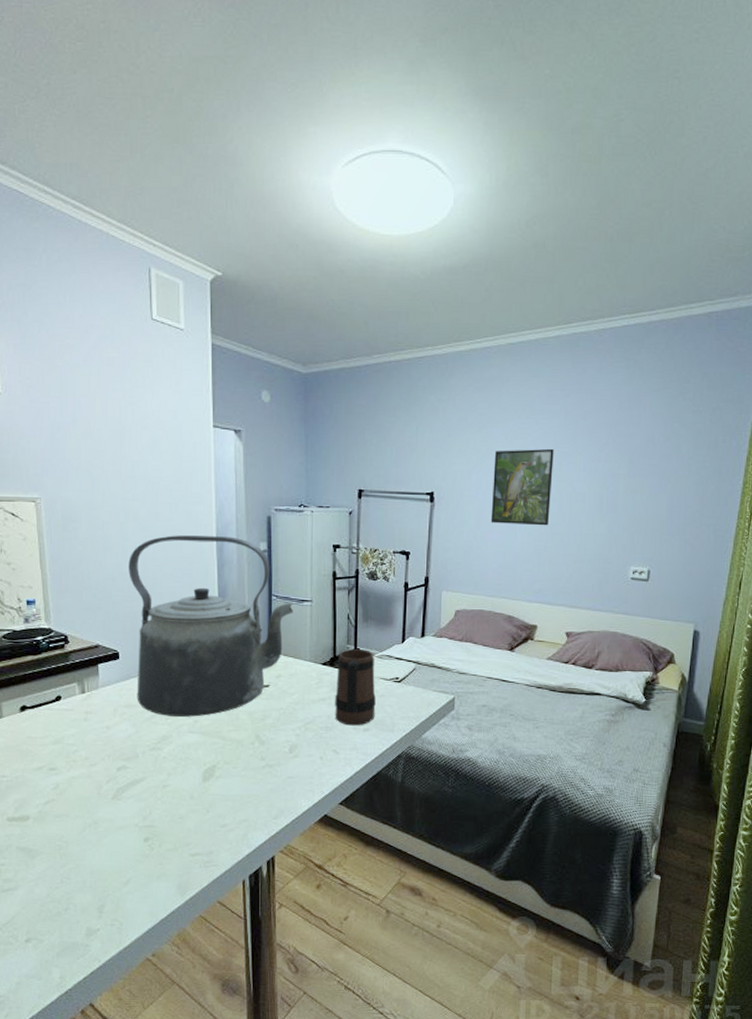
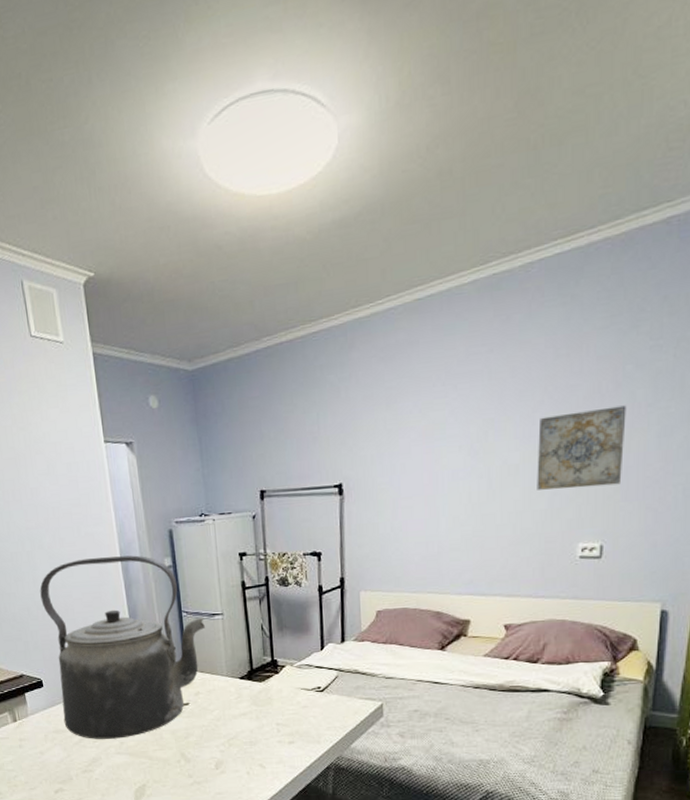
mug: present [335,649,376,726] -> none [255,660,300,739]
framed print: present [490,448,554,526] -> none [407,416,478,511]
wall art: none [599,455,673,520] -> present [537,405,627,490]

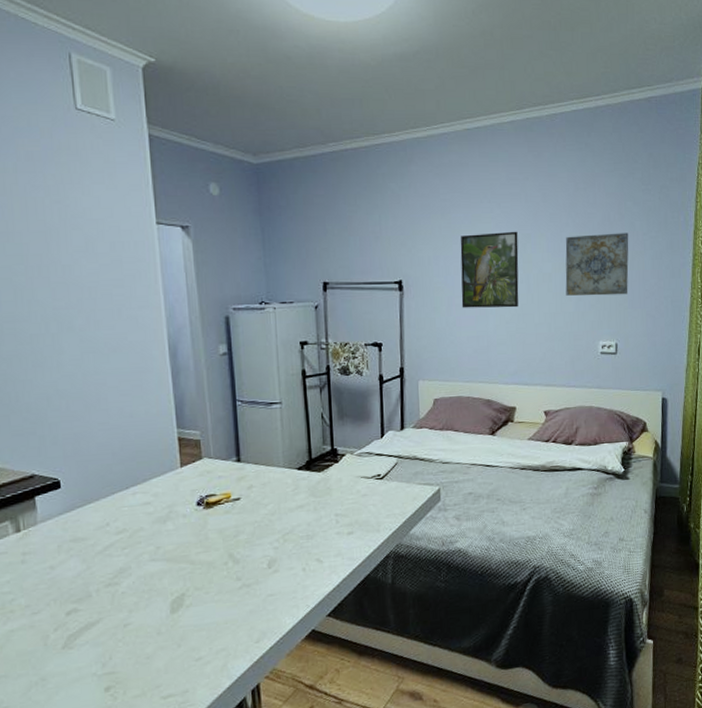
kettle: present [40,555,205,739] -> none [65,341,261,546]
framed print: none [407,416,478,511] -> present [460,231,519,308]

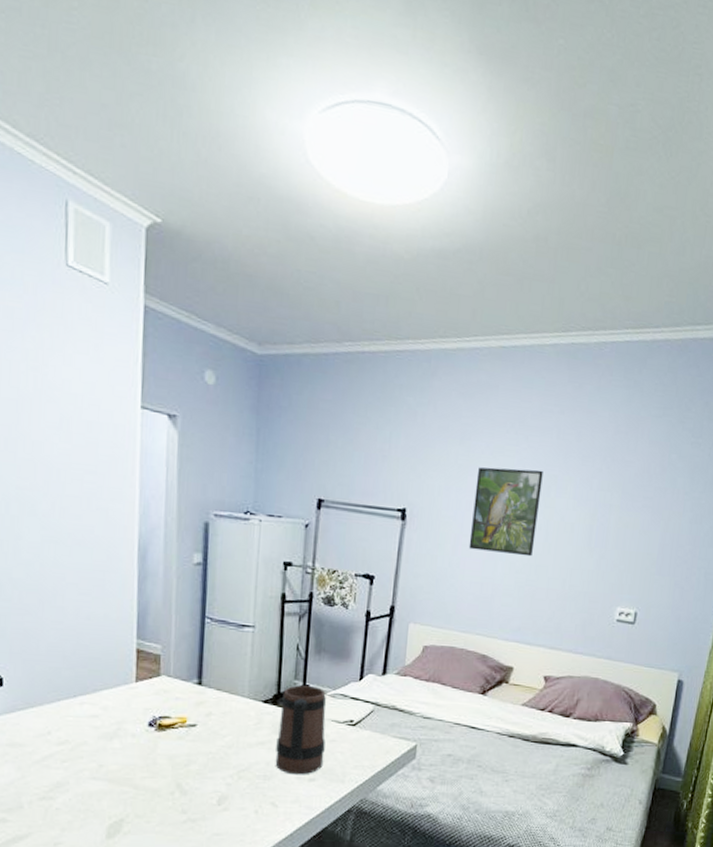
mug: none [313,449,359,531] -> present [275,685,327,775]
wall art: present [565,233,629,296] -> none [587,484,668,559]

